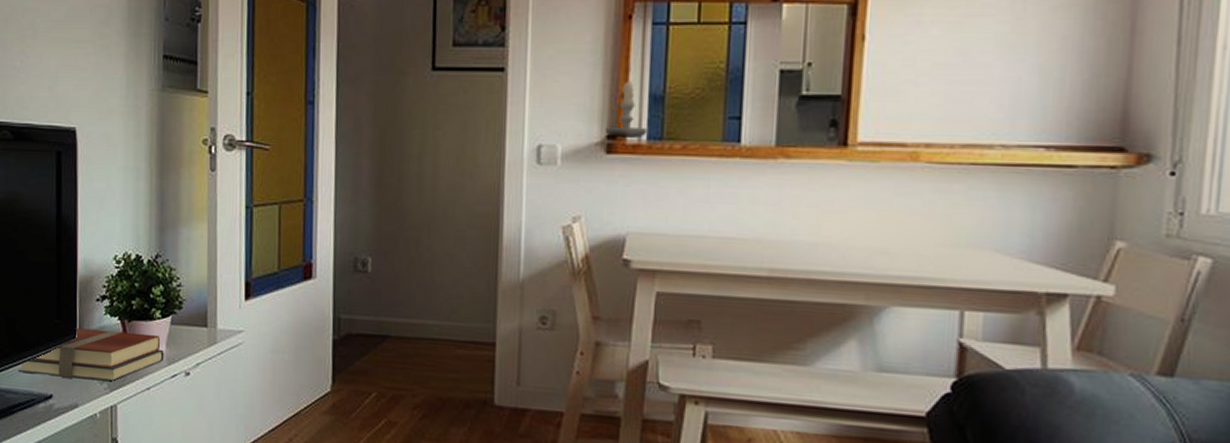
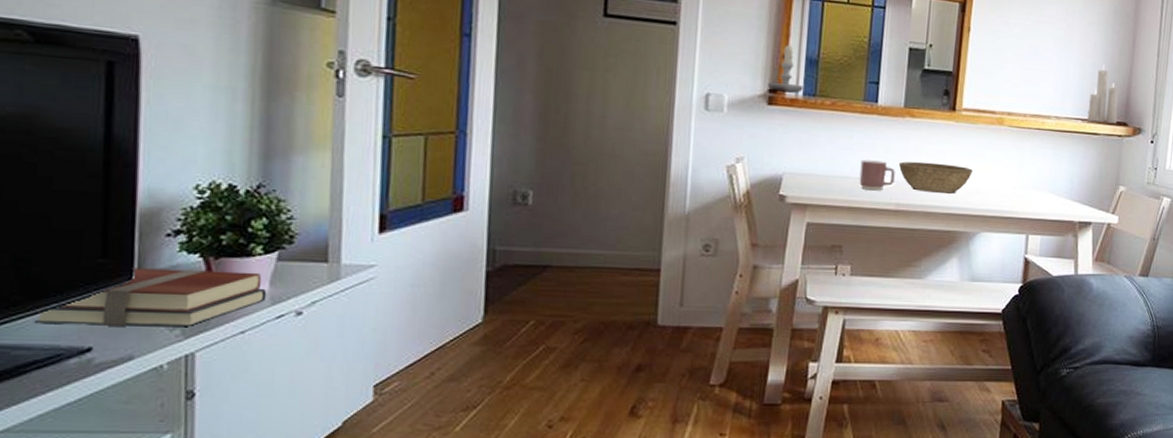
mug: none [719,214,767,253] -> present [859,159,895,191]
bowl: none [770,214,875,255] -> present [898,161,973,194]
candle: none [1052,65,1108,150] -> present [1086,64,1119,124]

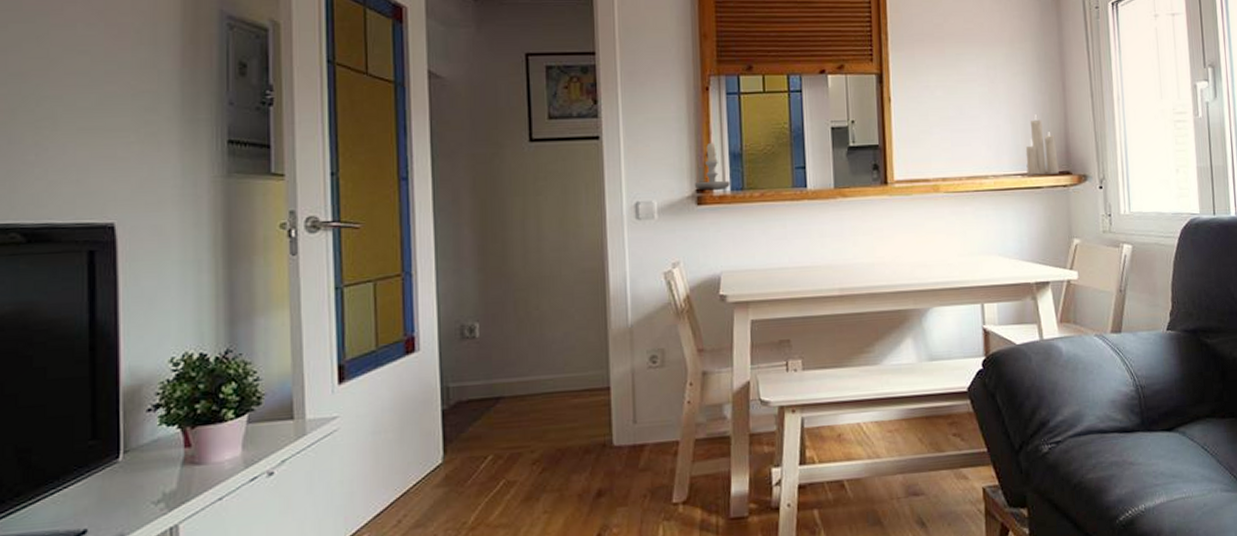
books: present [33,268,267,328] -> none [35,437,240,512]
mug: present [859,159,895,191] -> none [797,246,835,278]
bowl: present [898,161,973,194] -> none [836,240,914,273]

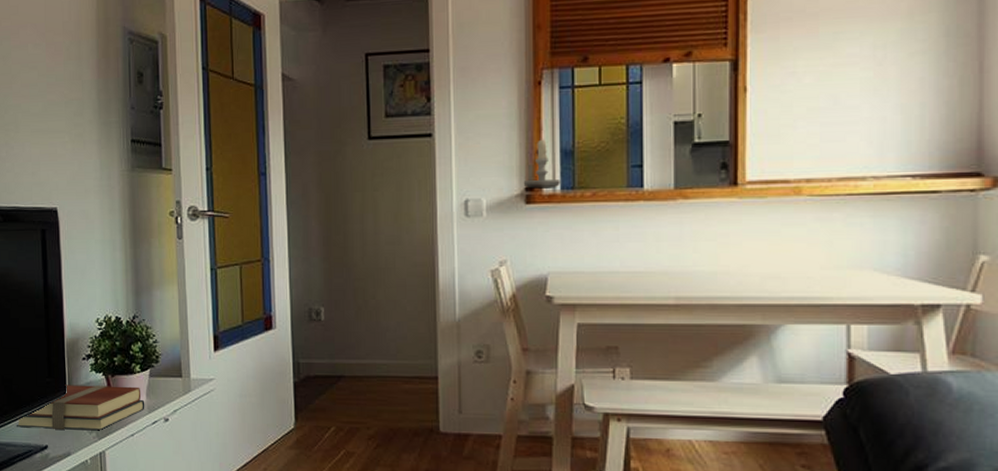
books: none [35,437,240,512] -> present [16,385,145,431]
candle: present [1025,114,1059,176] -> none [918,103,965,178]

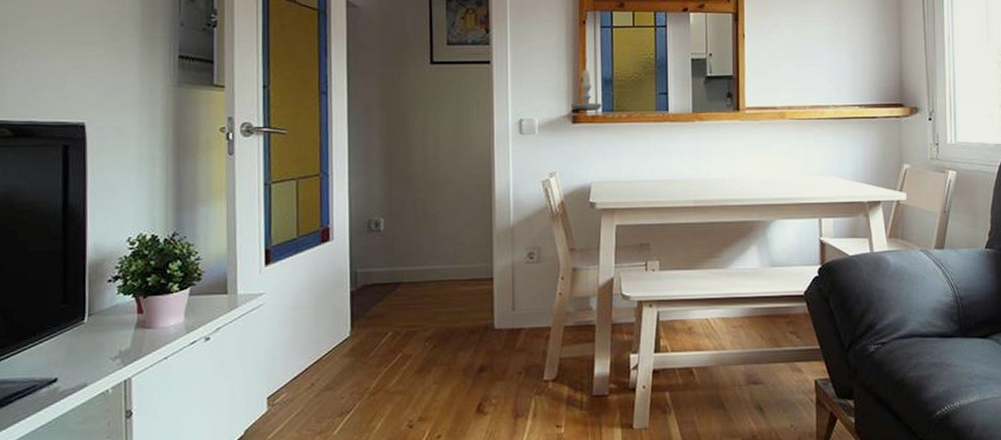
books: present [16,385,145,431] -> none [16,306,183,362]

